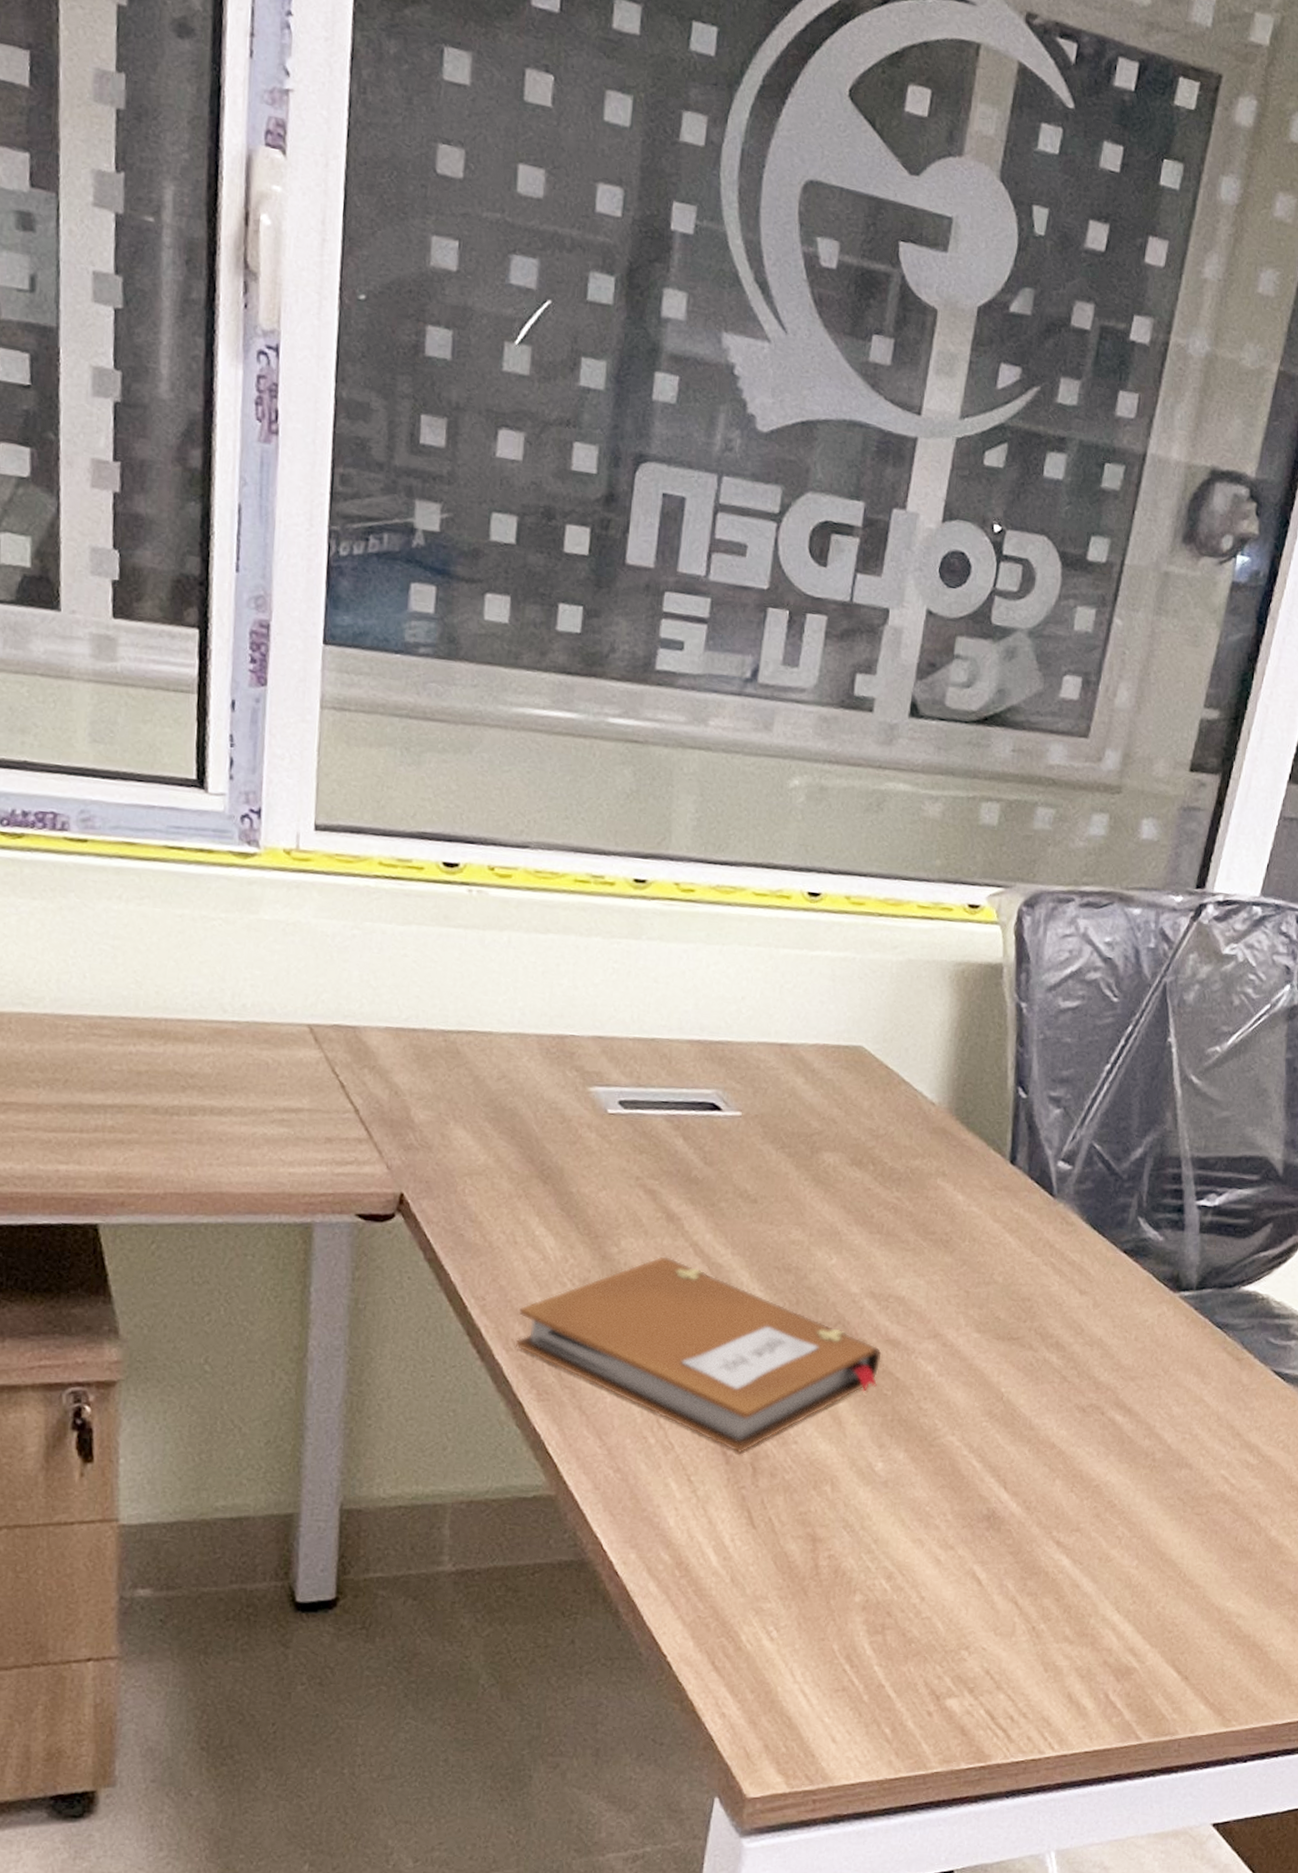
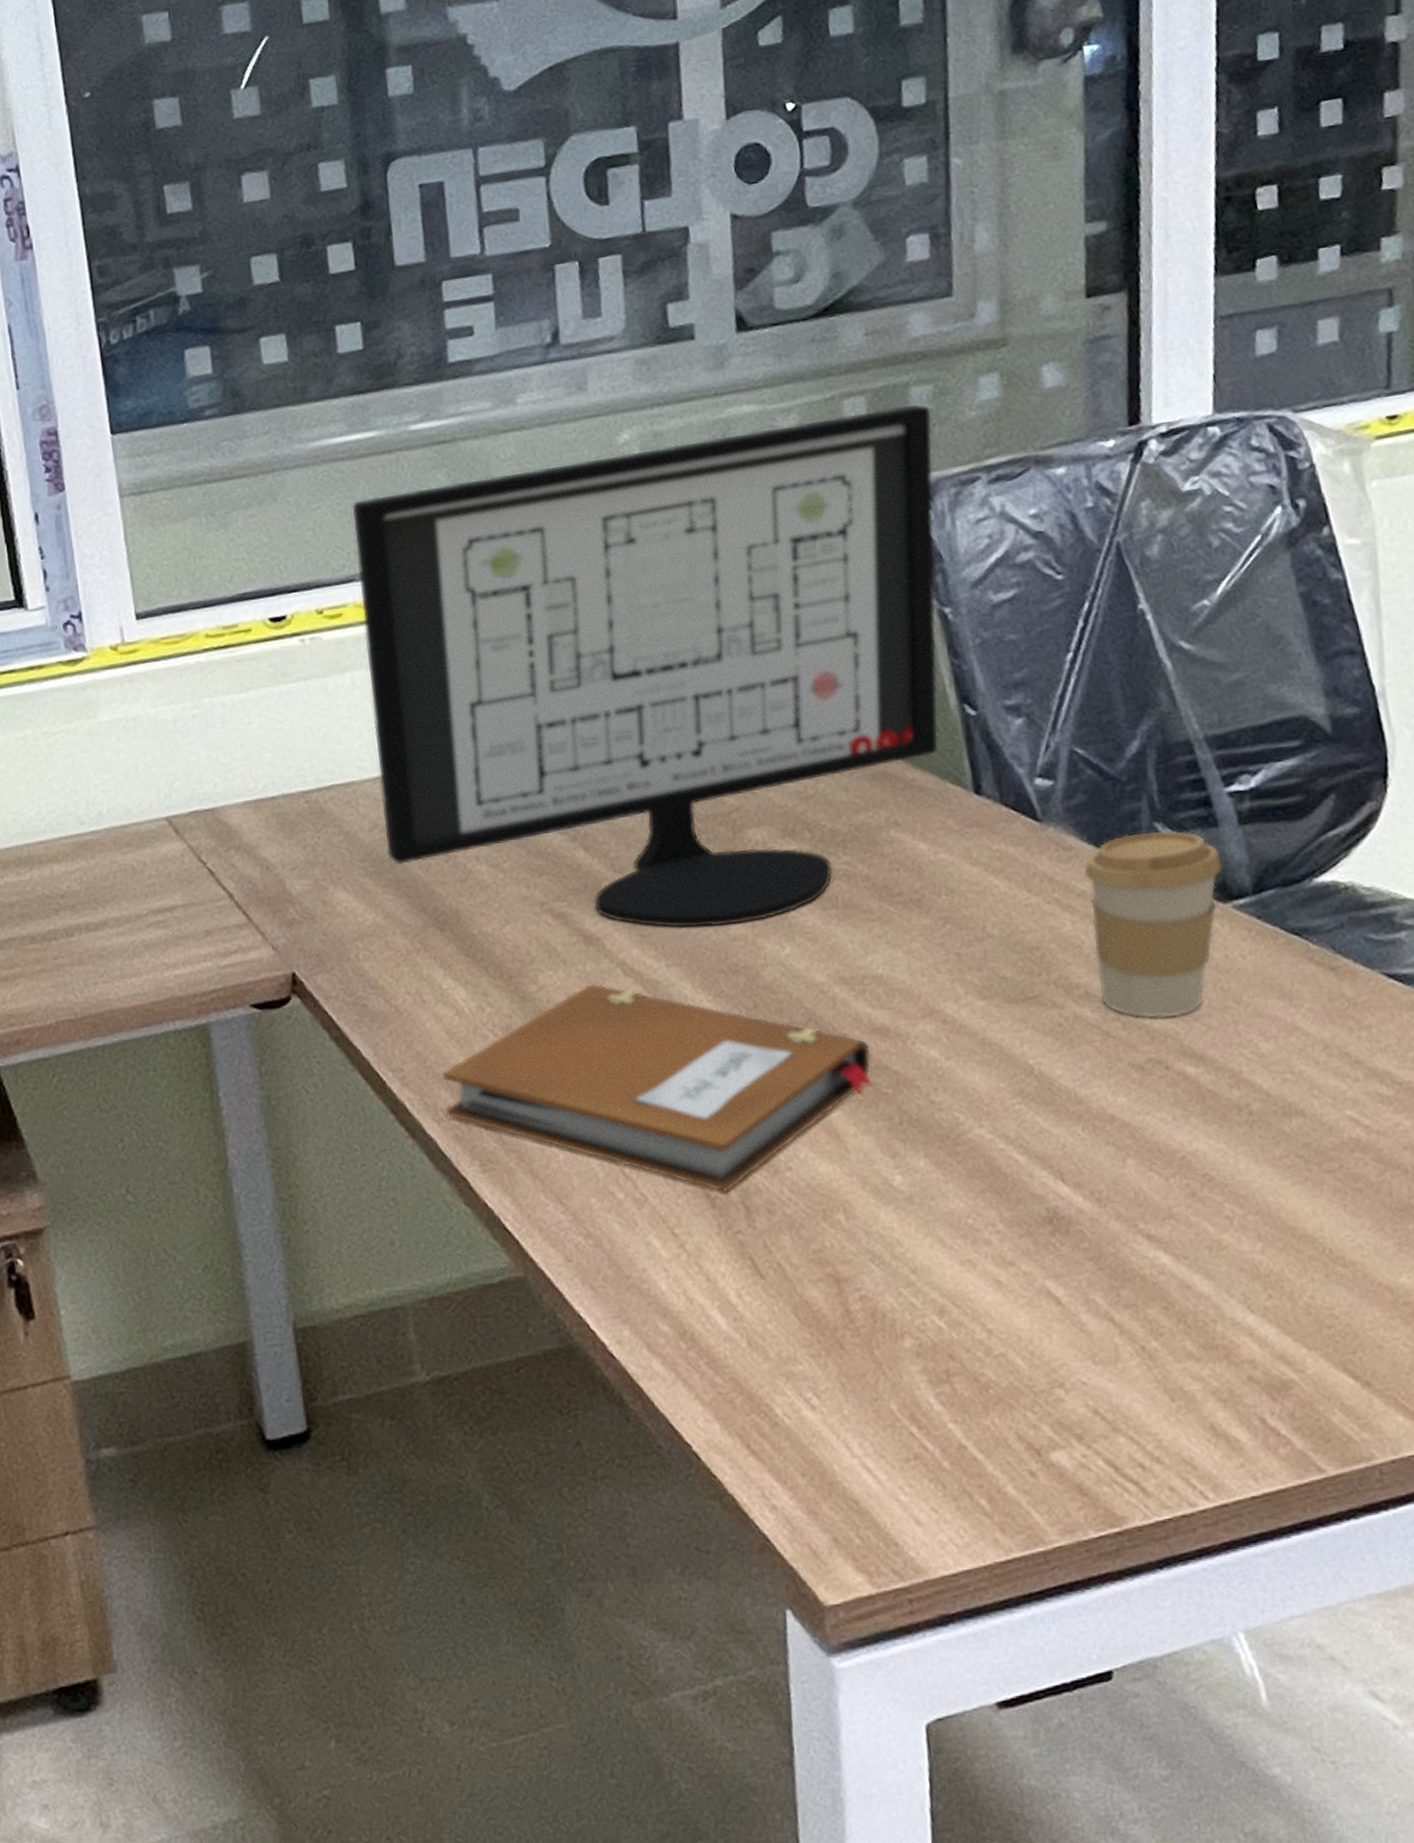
computer monitor: none [509,774,1049,1232] -> present [351,405,939,928]
coffee cup: none [1067,1222,1181,1375] -> present [1083,830,1223,1019]

